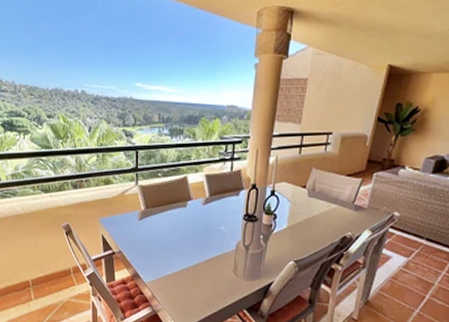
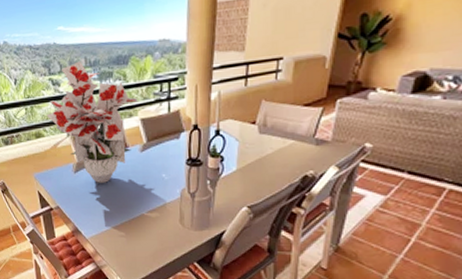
bouquet: none [117,116,204,231] -> present [46,61,138,183]

